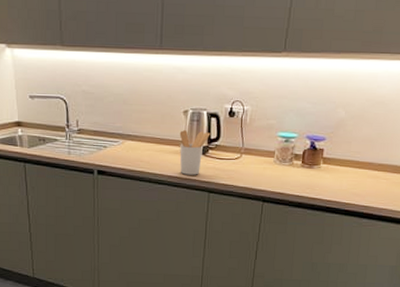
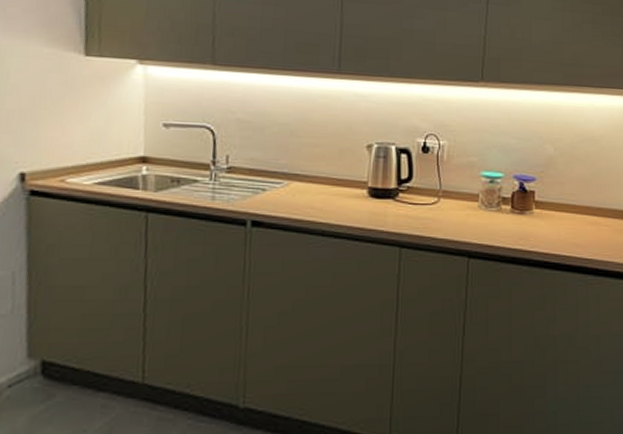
utensil holder: present [179,130,210,175] -> none [362,169,401,225]

